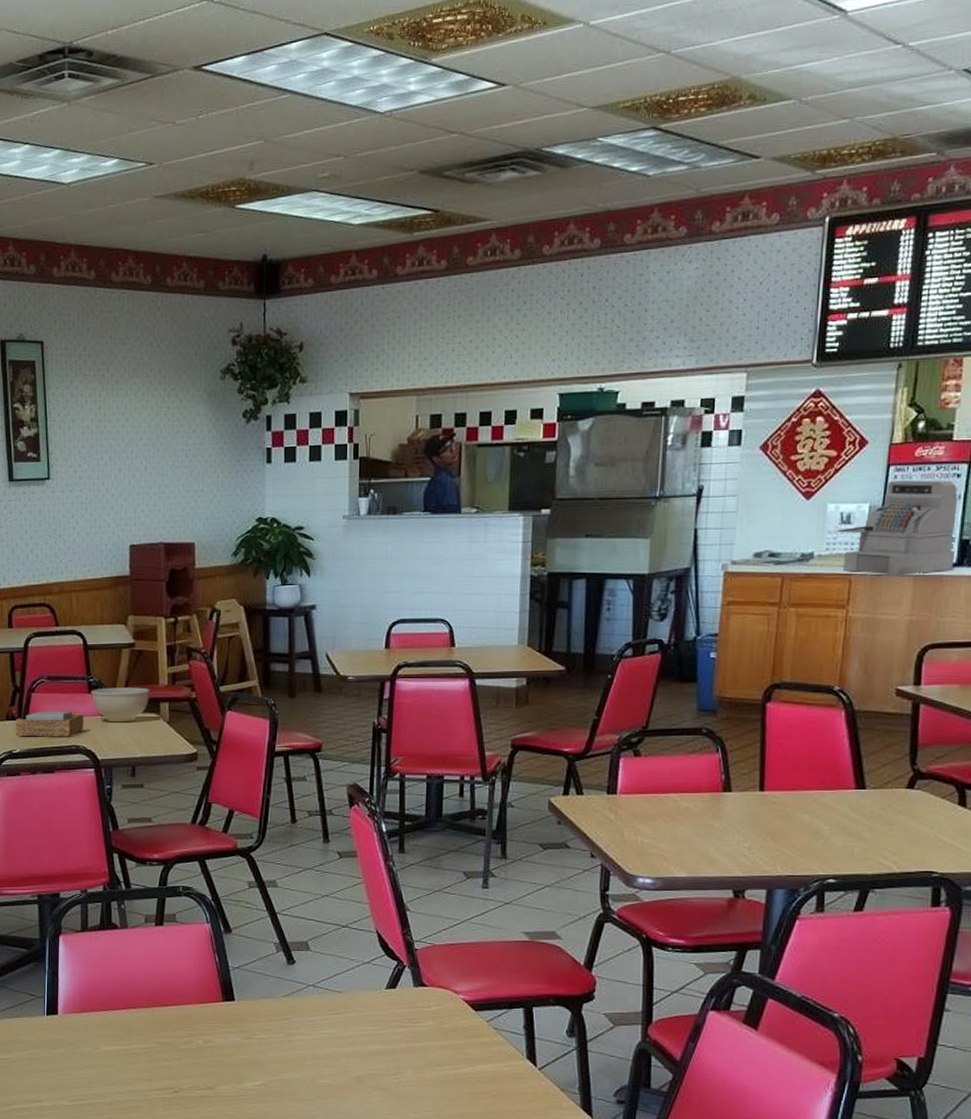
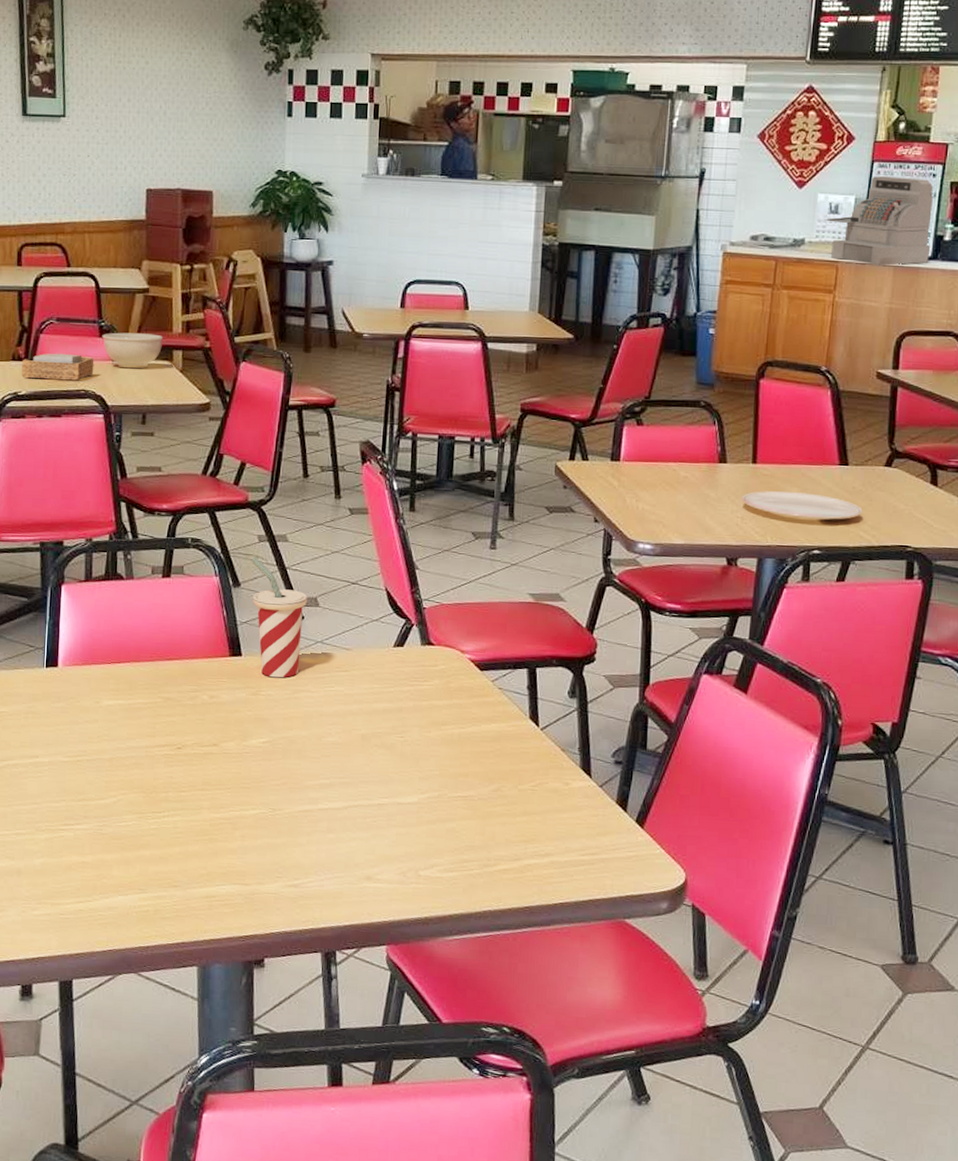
beverage cup: none [242,903,299,1023] -> present [251,557,308,679]
plate: none [749,818,882,848] -> present [742,490,863,521]

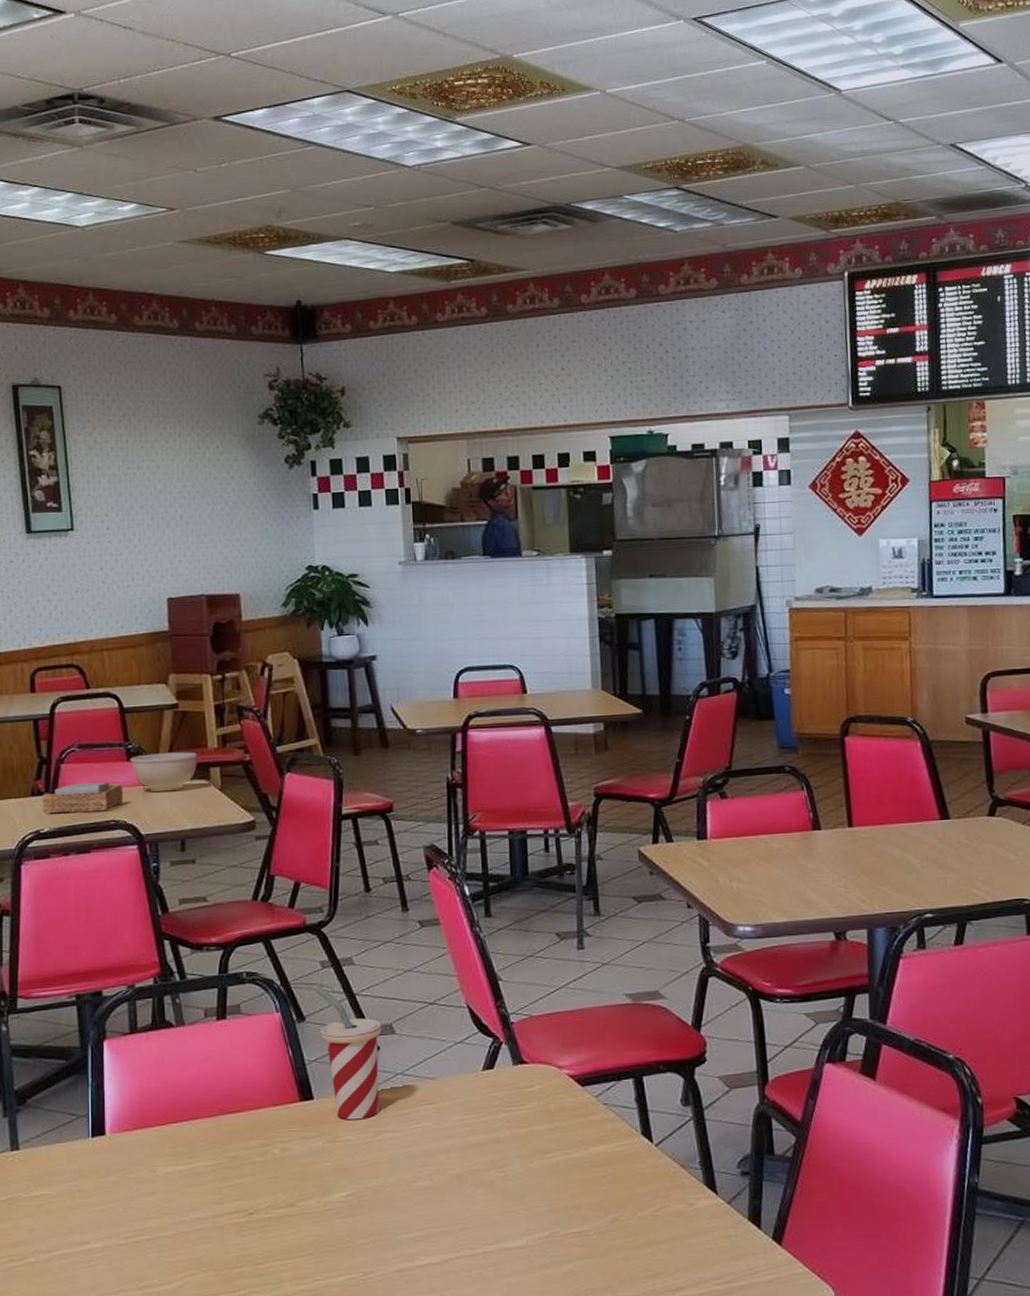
plate: present [742,490,863,521] -> none [842,852,972,883]
cash register: present [824,176,934,266] -> none [889,515,1003,607]

